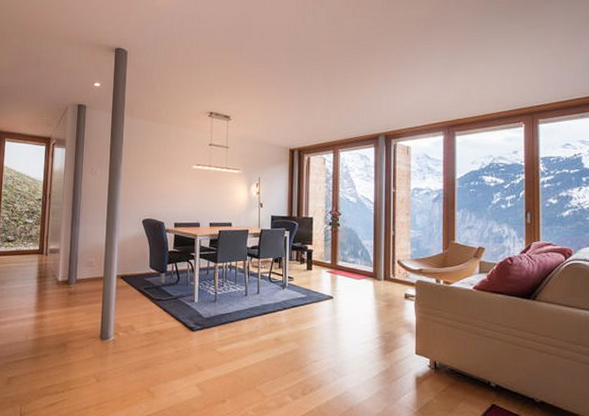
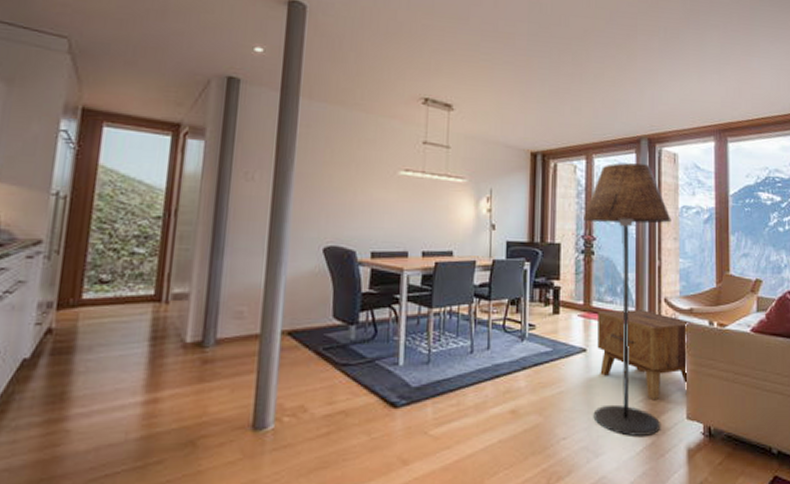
floor lamp: none [331,155,404,365] -> present [584,163,671,436]
side table: none [342,268,422,339] -> present [597,309,693,401]

